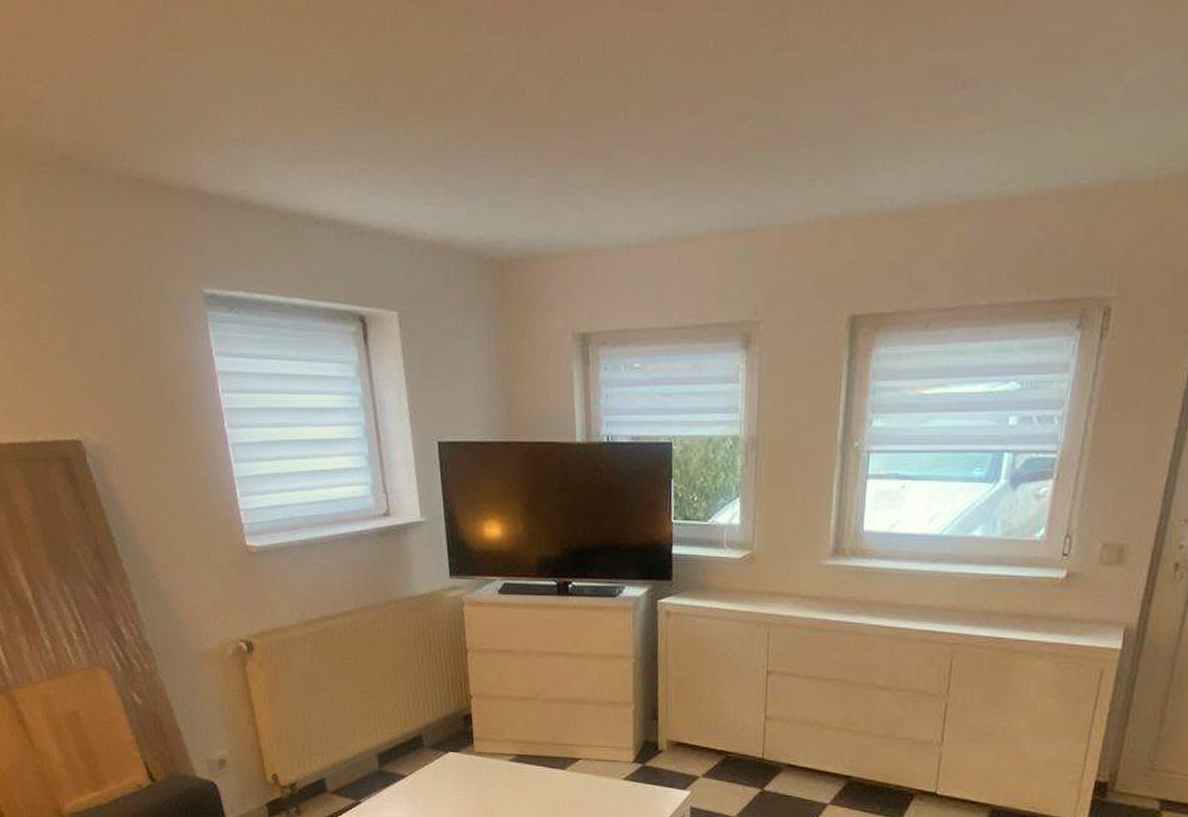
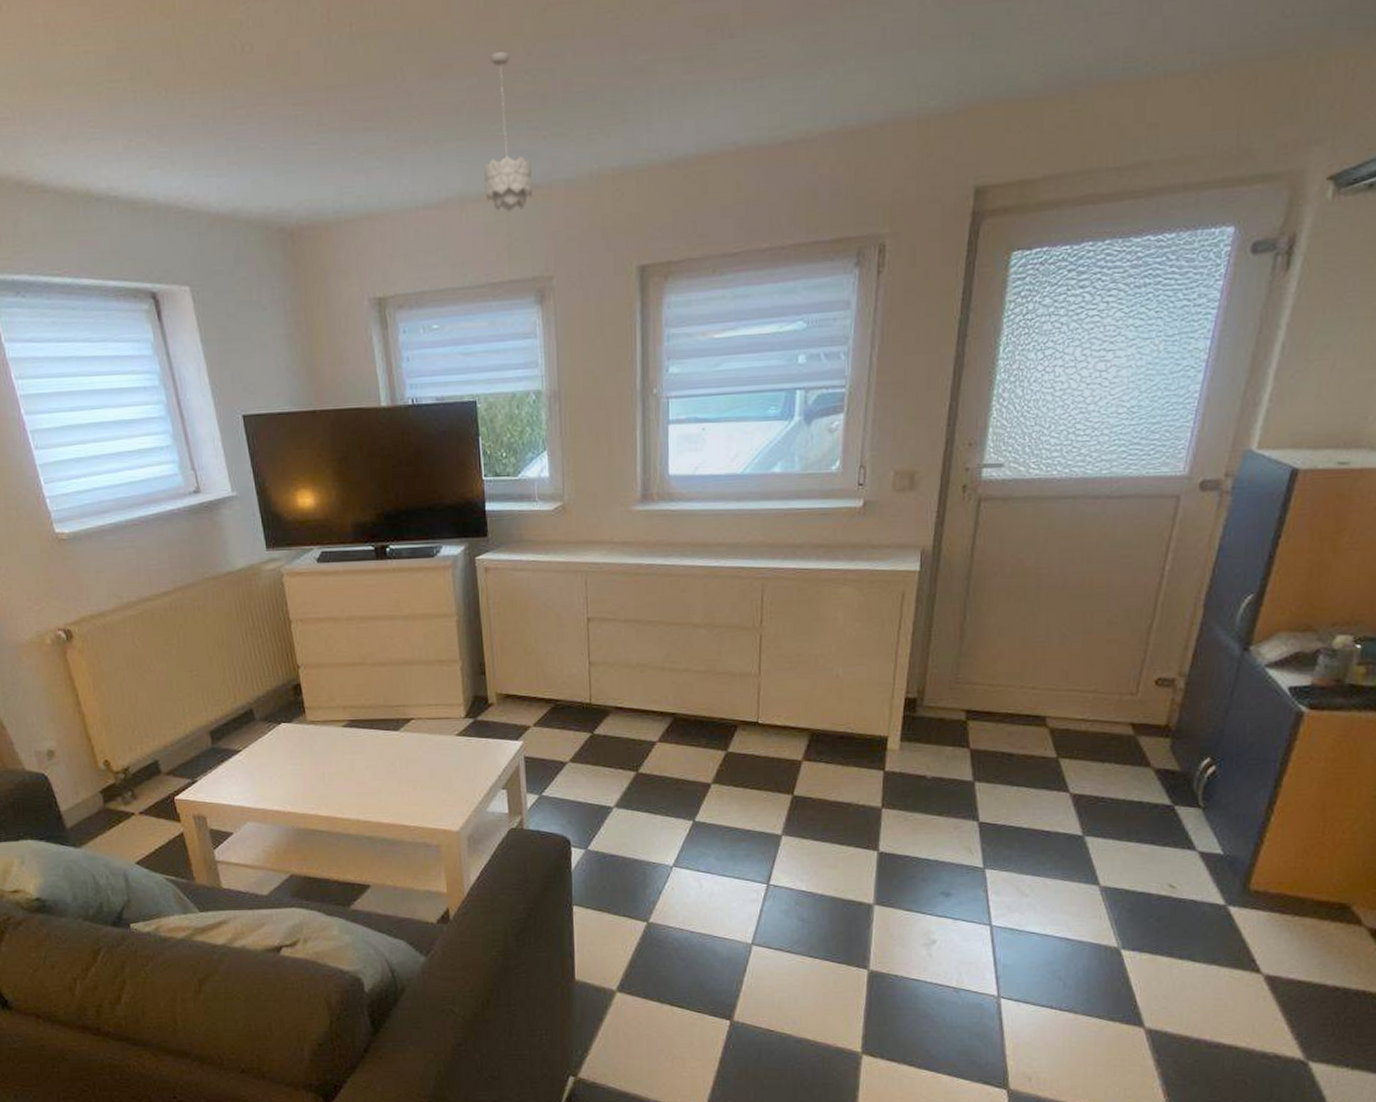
pendant light: none [698,94,749,255] -> present [484,52,533,212]

